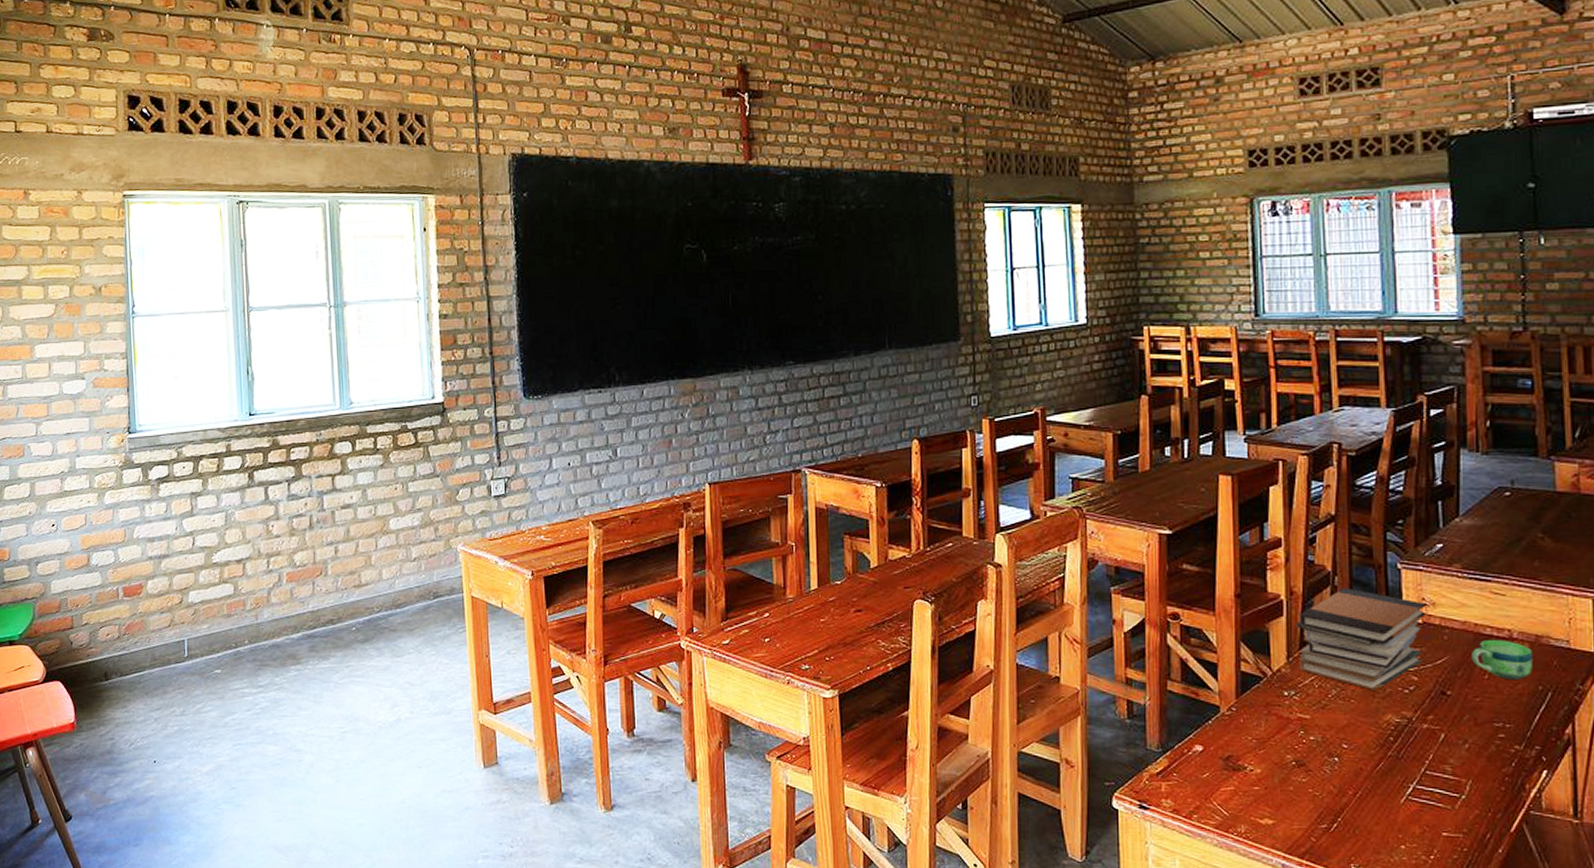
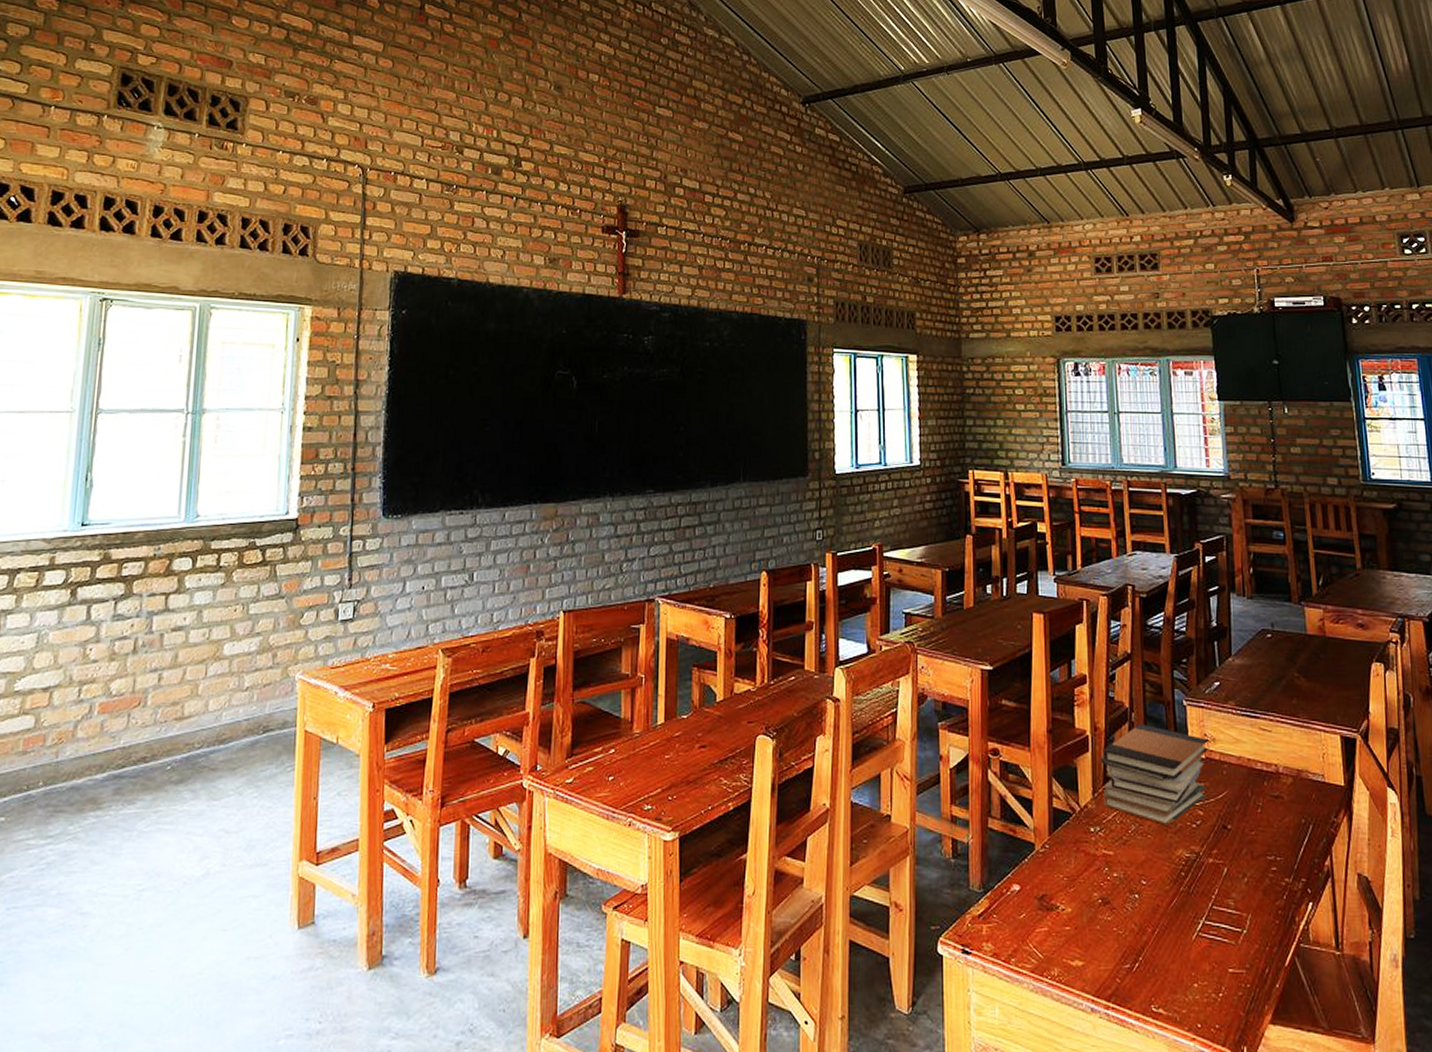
cup: present [1472,640,1533,681] -> none [1246,775,1296,814]

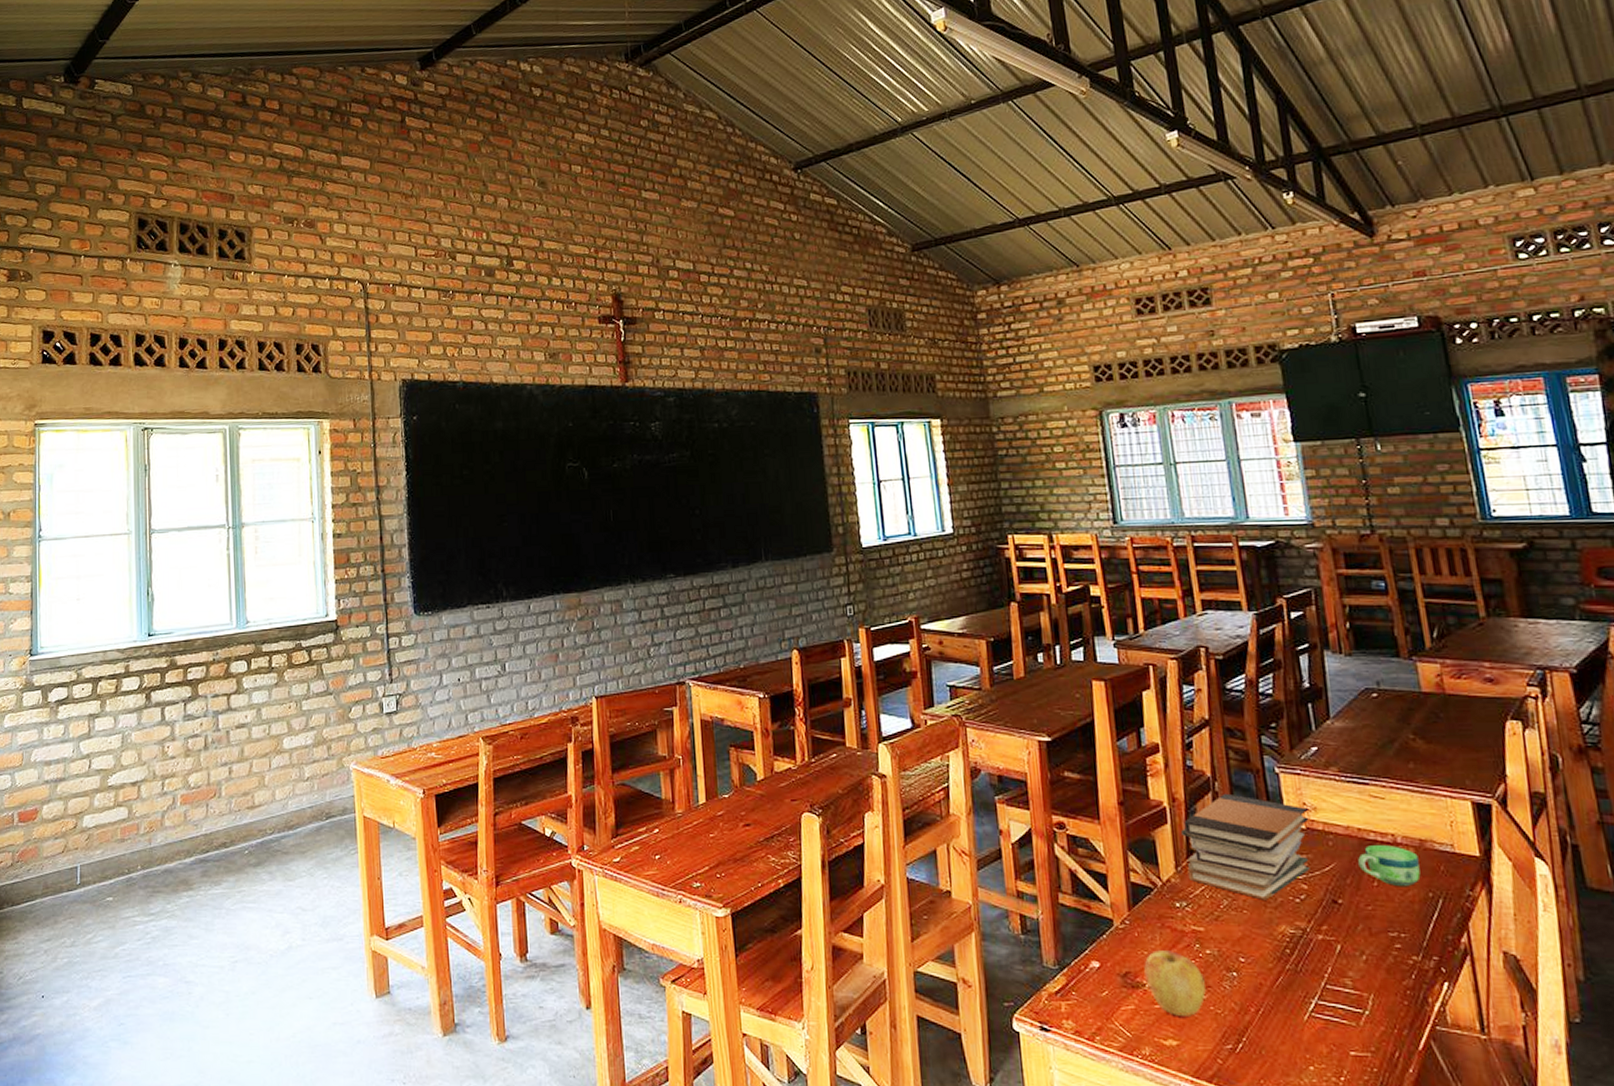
apple: none [1059,874,1112,937] -> present [1144,950,1207,1016]
cup: none [1246,775,1296,814] -> present [1358,845,1421,887]

